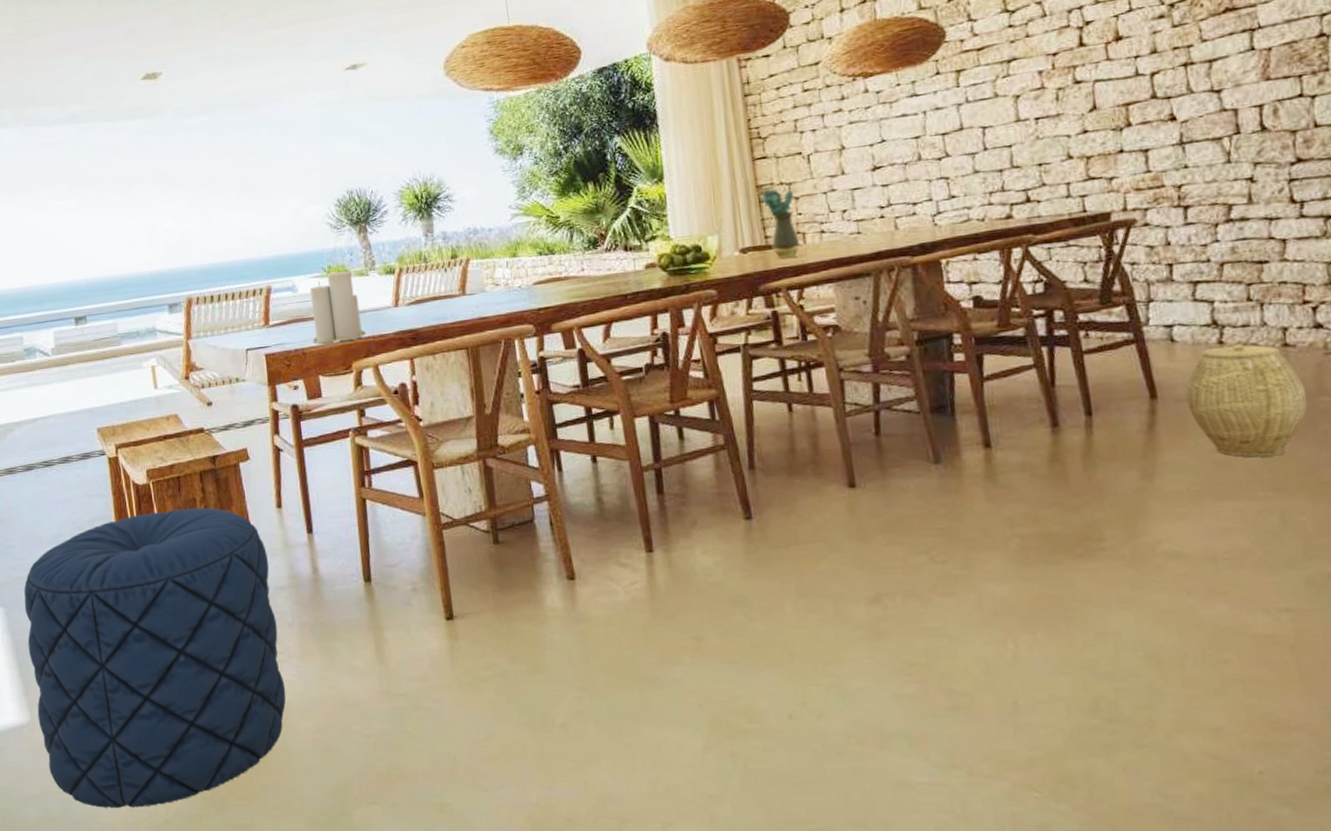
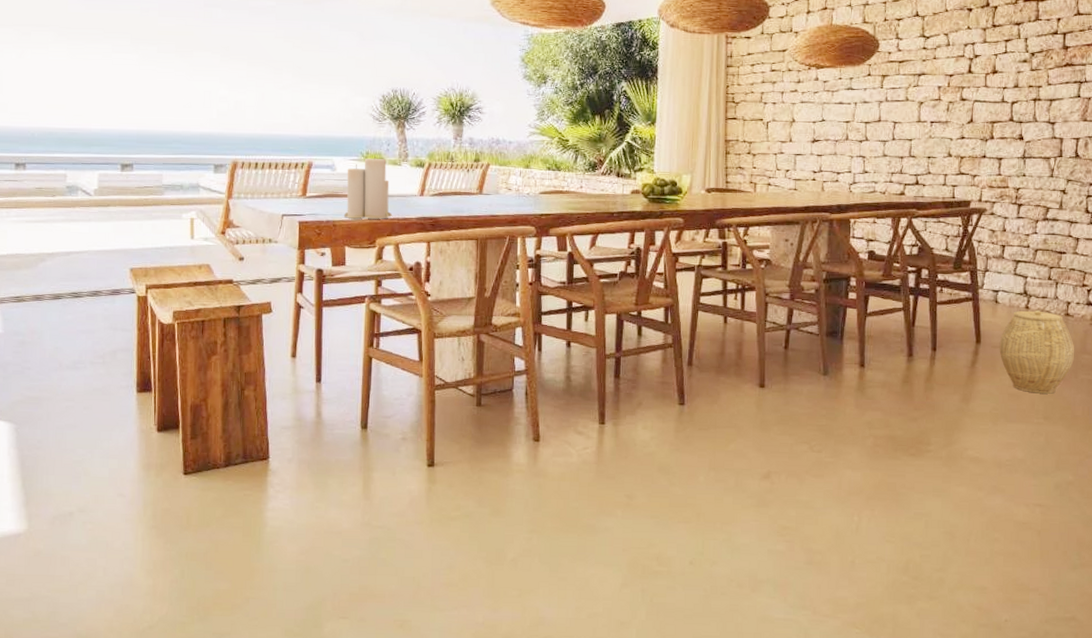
pouf: present [24,507,286,808] -> none [34,349,278,613]
vase: present [759,186,801,259] -> none [727,141,752,201]

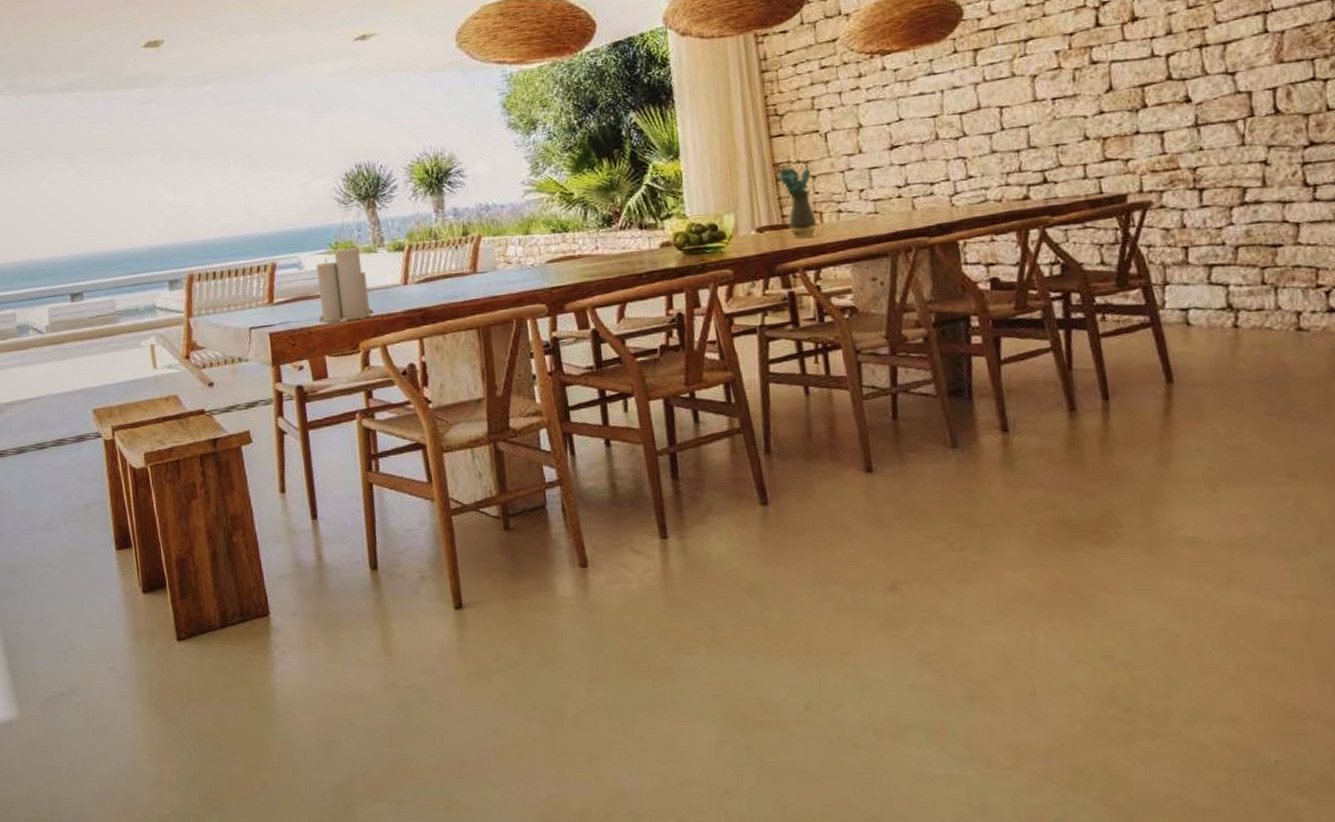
vase: none [727,141,752,201] -> present [776,164,818,239]
woven basket: present [999,309,1075,394] -> none [1201,327,1322,443]

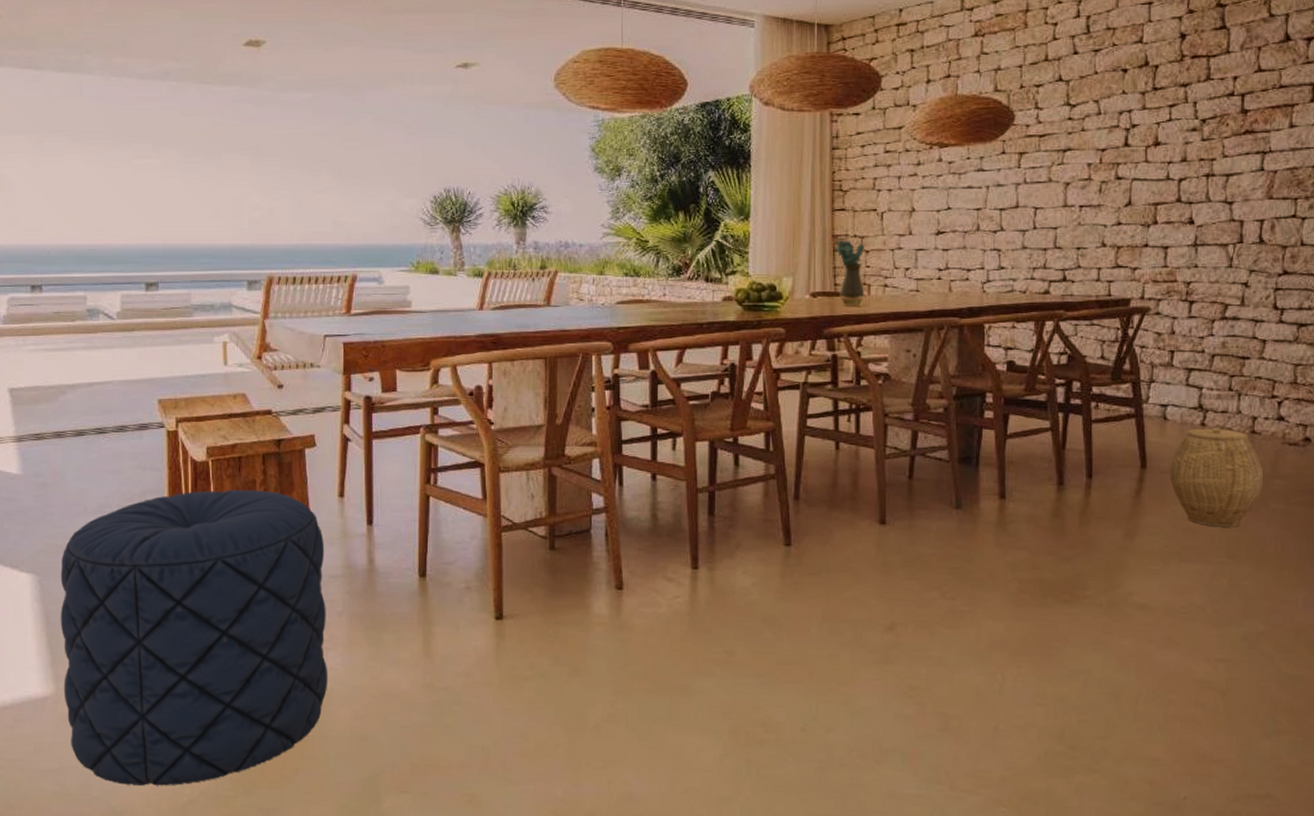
pouf: none [14,492,288,808] -> present [60,490,328,786]
candle: present [316,246,375,323] -> none [393,266,449,338]
woven basket: none [1201,327,1322,443] -> present [1169,427,1264,527]

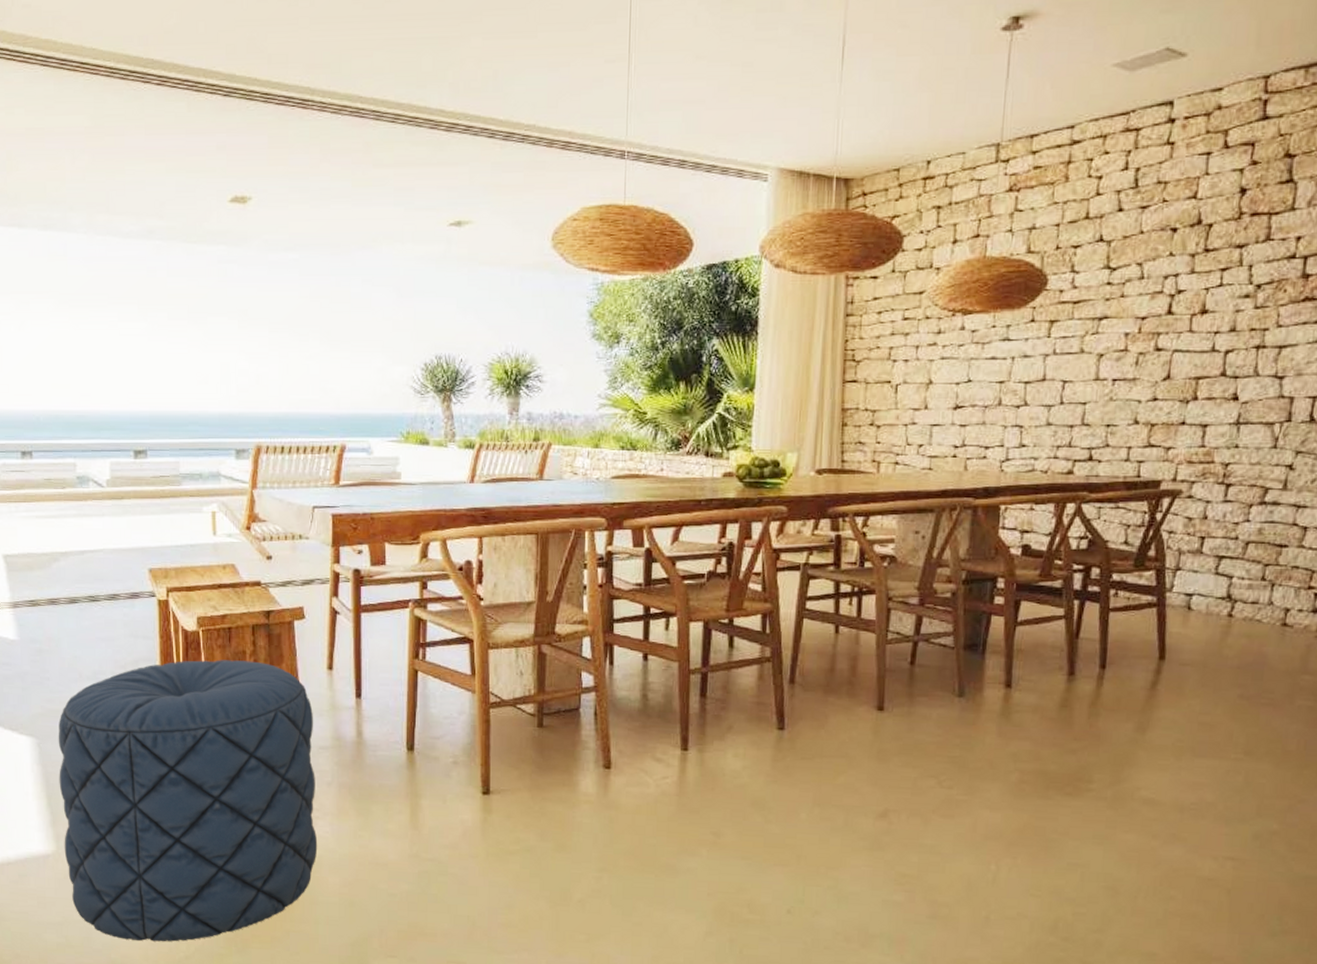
vase: present [834,236,865,306] -> none [844,409,876,485]
woven basket: present [1169,427,1264,527] -> none [1189,618,1292,723]

